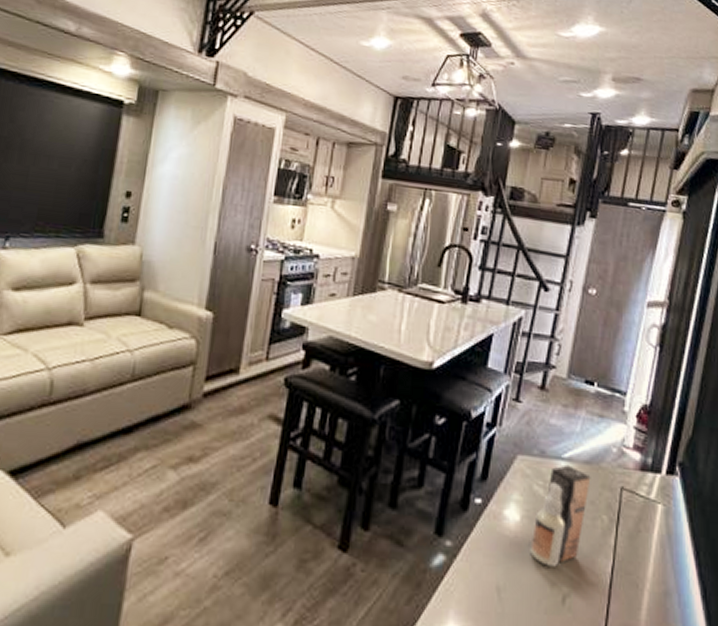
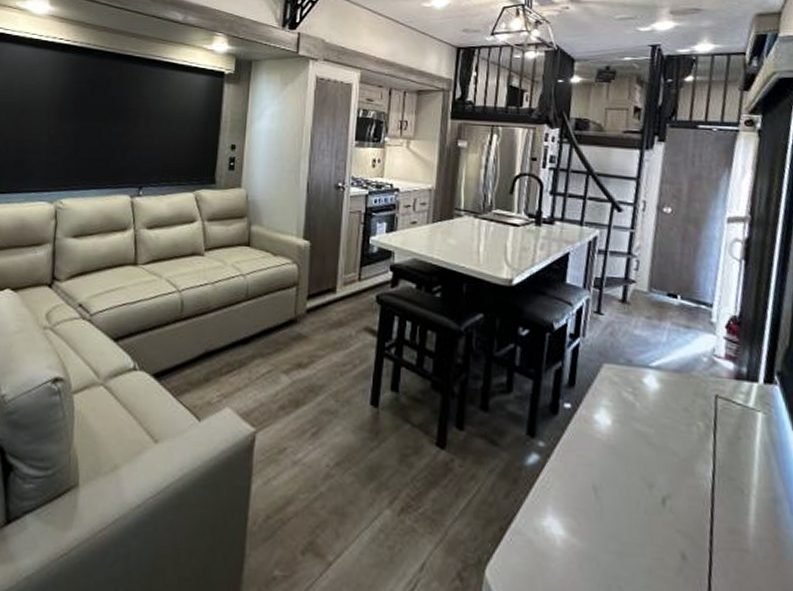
spray bottle: present [530,464,591,567] -> none [624,373,682,470]

